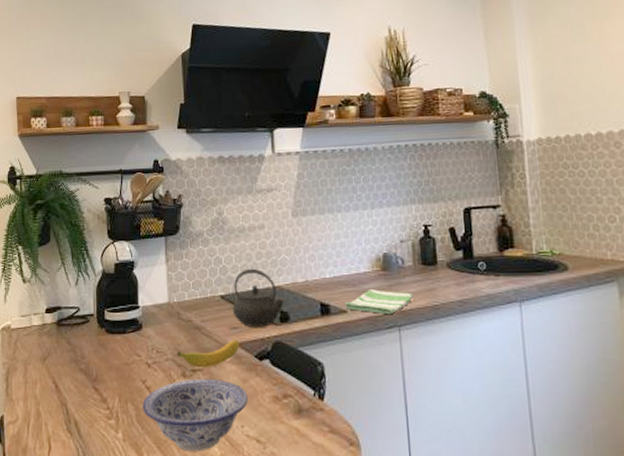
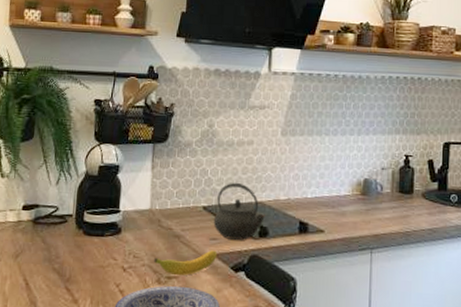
dish towel: present [344,289,414,315] -> none [322,212,388,238]

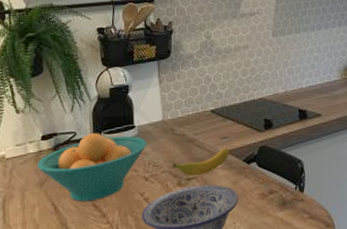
fruit bowl: none [15,211,131,283] -> present [37,133,147,202]
kettle: present [213,182,265,240] -> none [222,84,268,136]

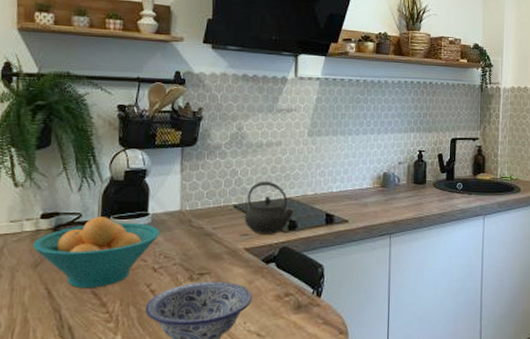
banana: present [172,147,230,177] -> none [184,245,249,272]
kettle: none [222,84,268,136] -> present [244,181,294,234]

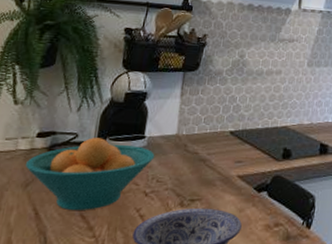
kettle: present [244,181,294,234] -> none [239,108,289,162]

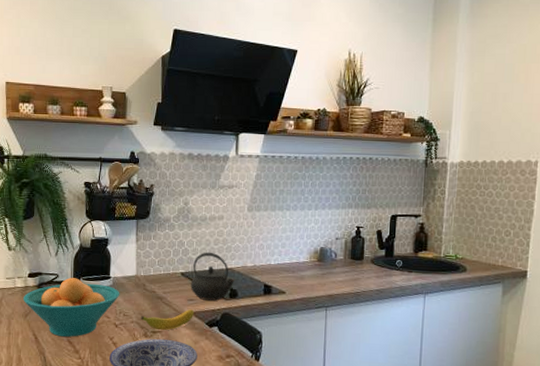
banana: none [177,172,242,198] -> present [140,309,195,331]
kettle: none [239,108,289,162] -> present [190,252,234,301]

